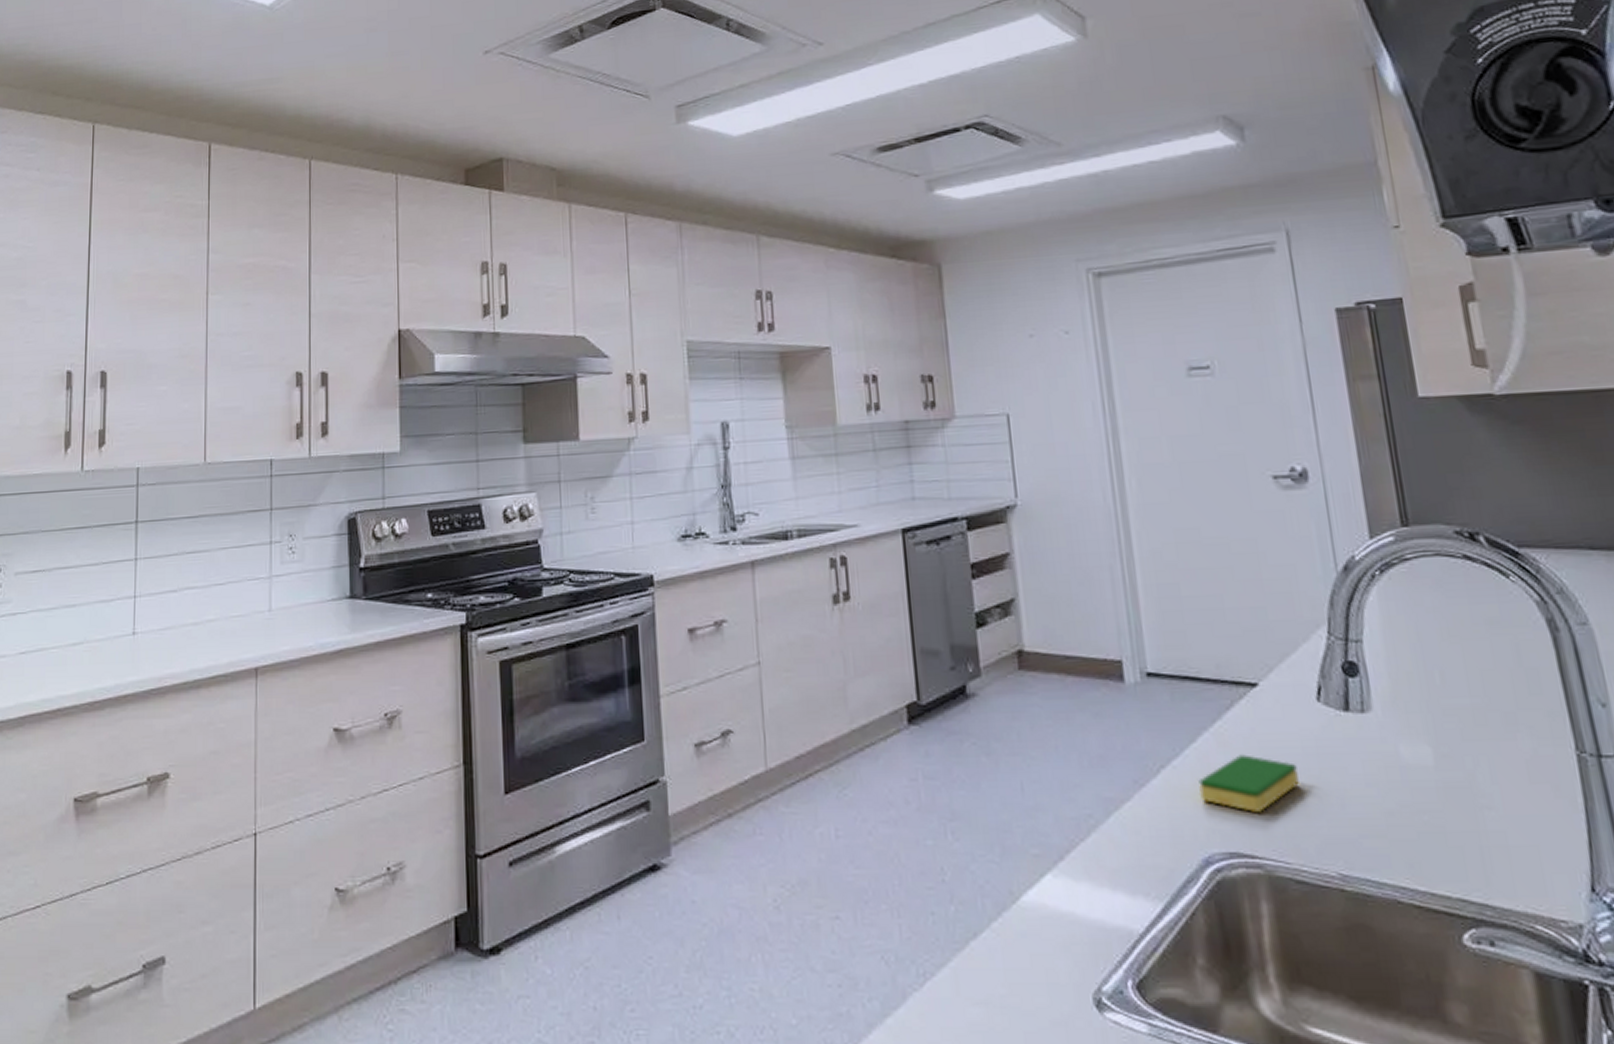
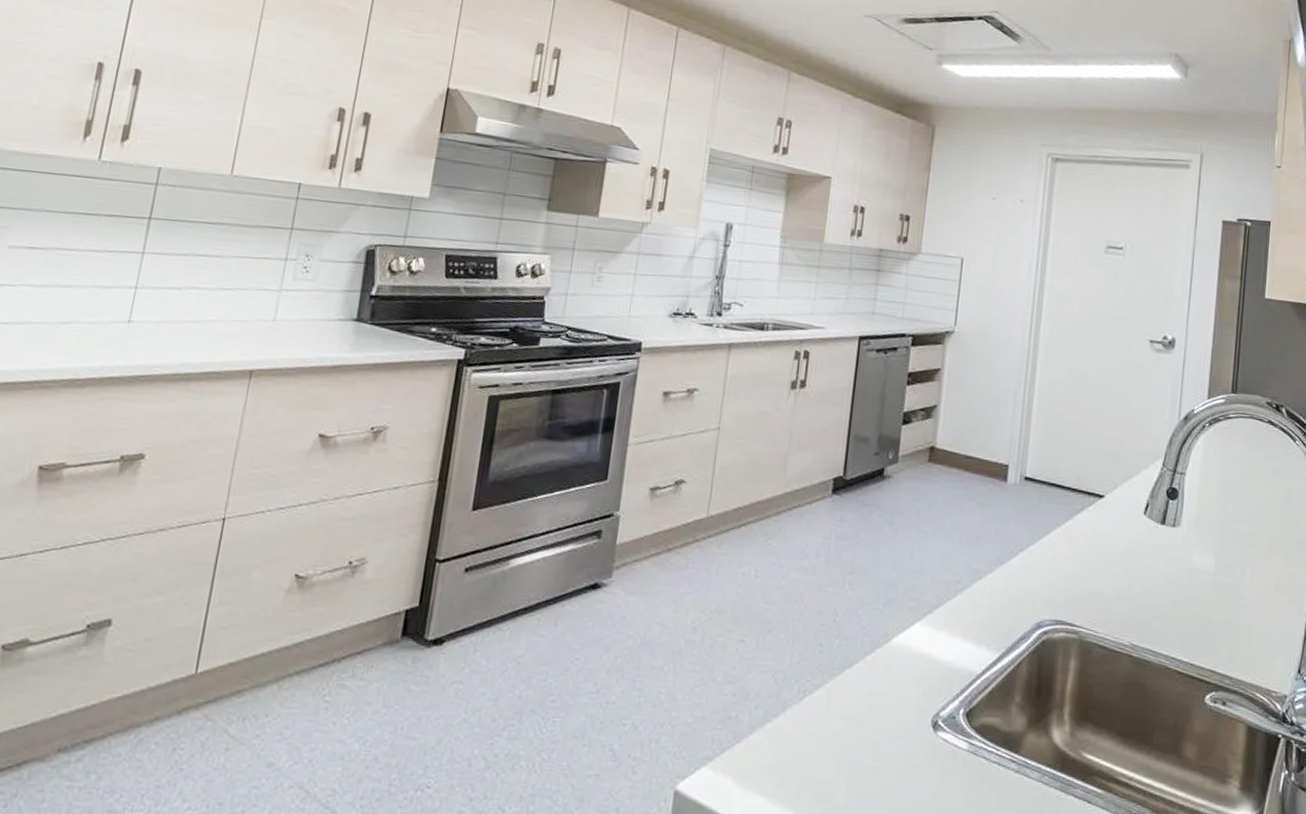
dish sponge: present [1198,754,1299,812] -> none [1044,547,1119,592]

